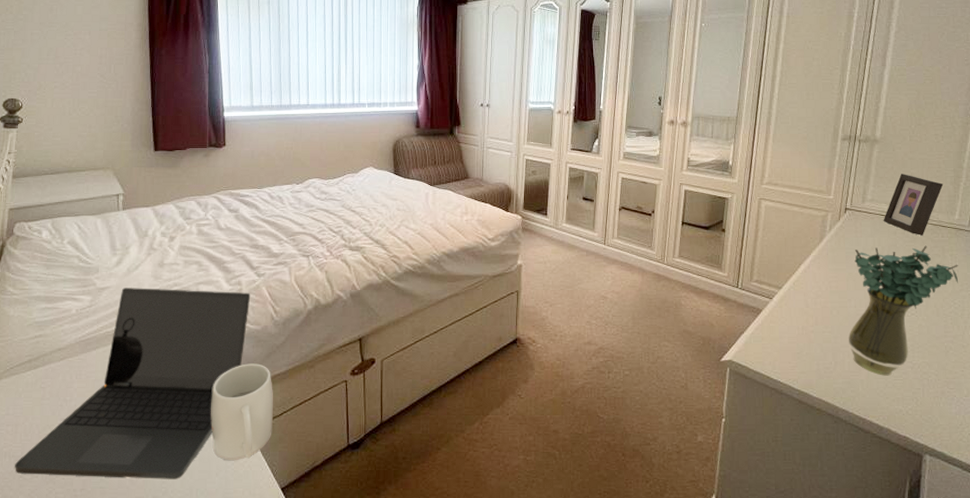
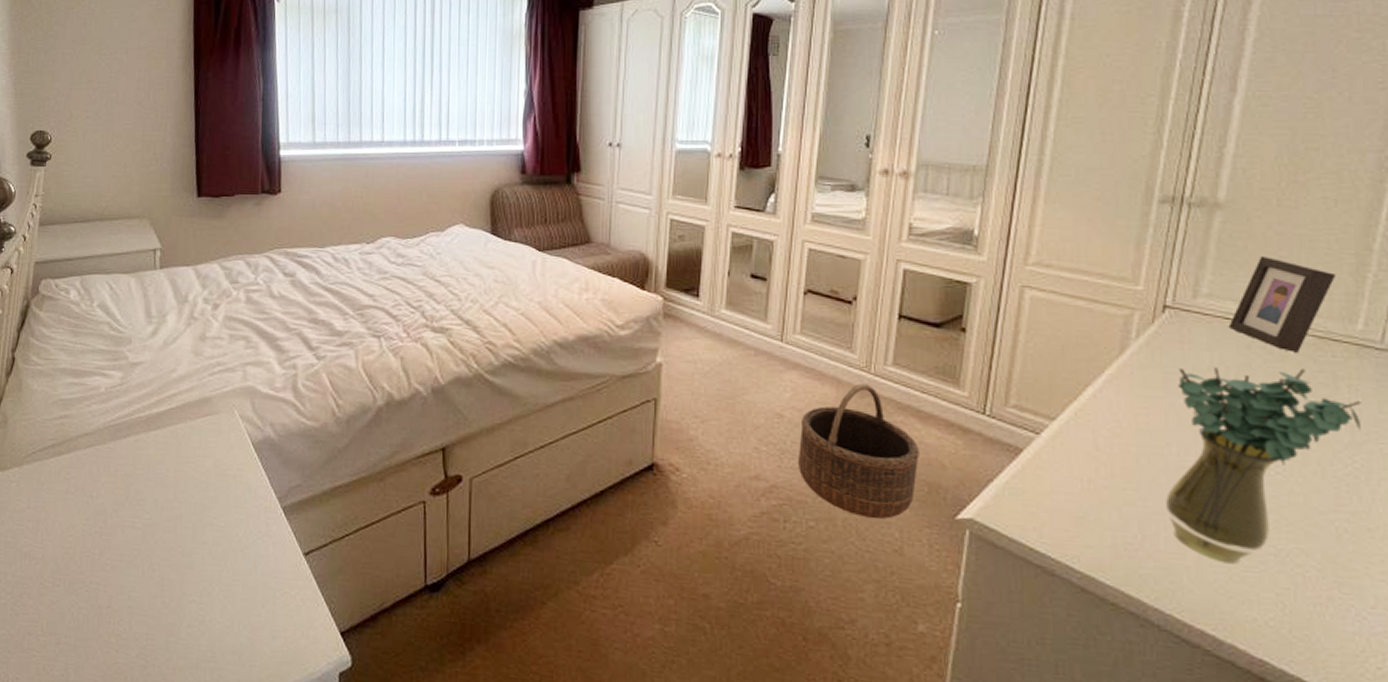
laptop: present [15,288,251,479] -> none [35,364,308,607]
mug: present [210,363,274,461] -> none [256,469,334,591]
basket: none [617,271,697,366] -> present [799,383,919,519]

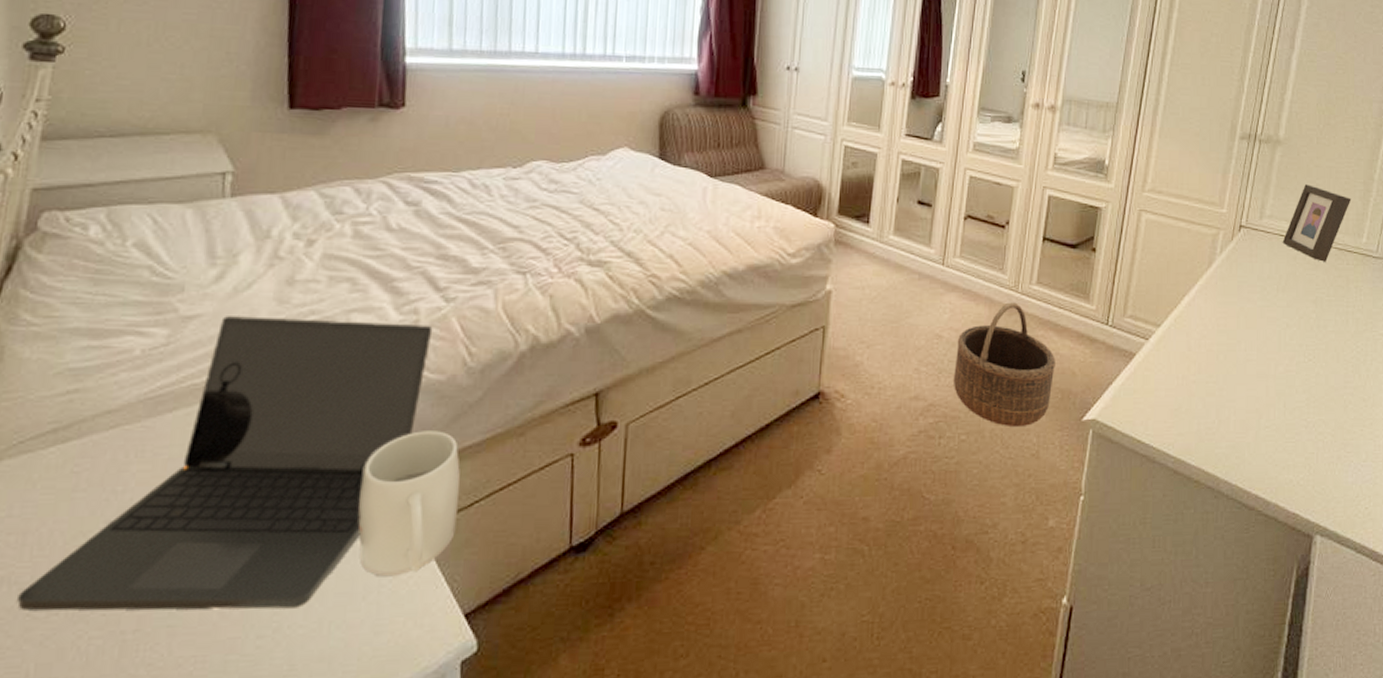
laptop: none [35,364,308,607] -> present [17,316,433,611]
mug: none [256,469,334,591] -> present [357,431,461,577]
vase: present [1164,367,1361,565] -> none [1235,274,1363,438]

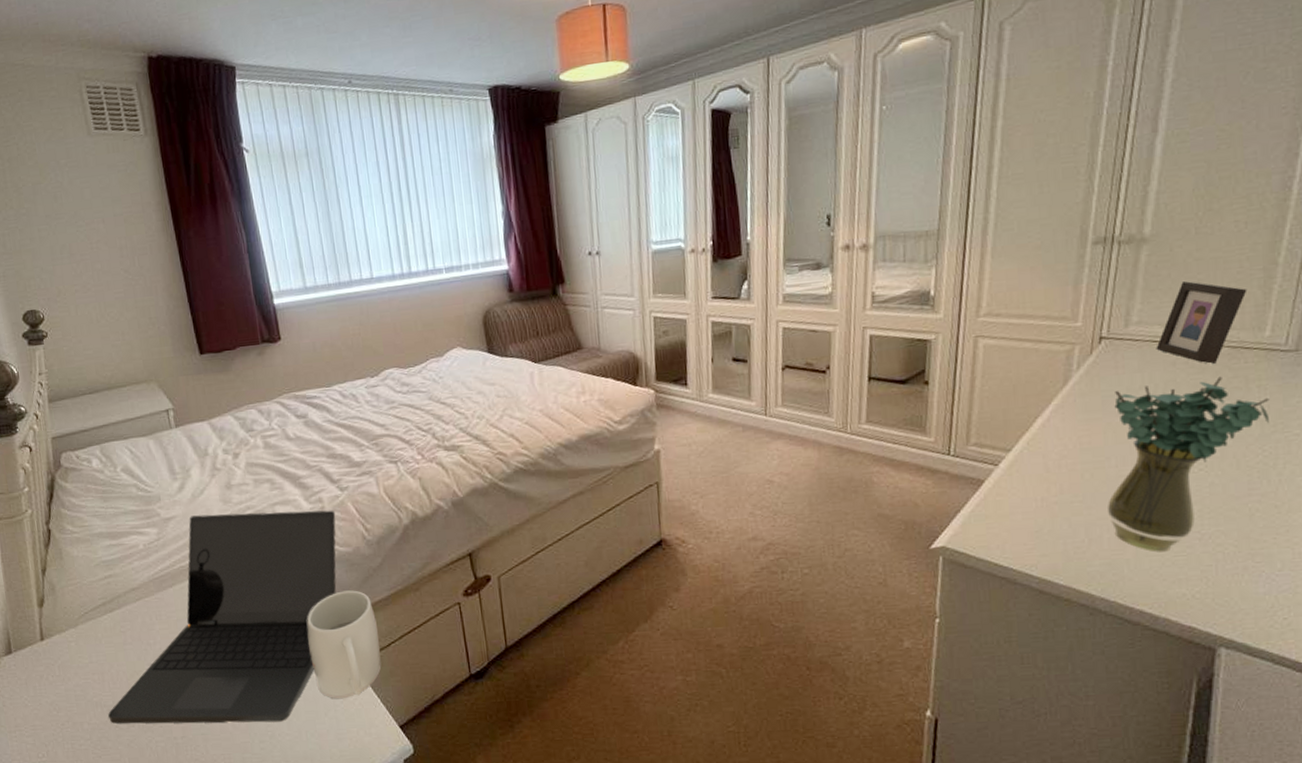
basket: present [954,302,1056,428] -> none [789,443,895,559]
vase: none [1235,274,1363,438] -> present [1106,376,1269,552]

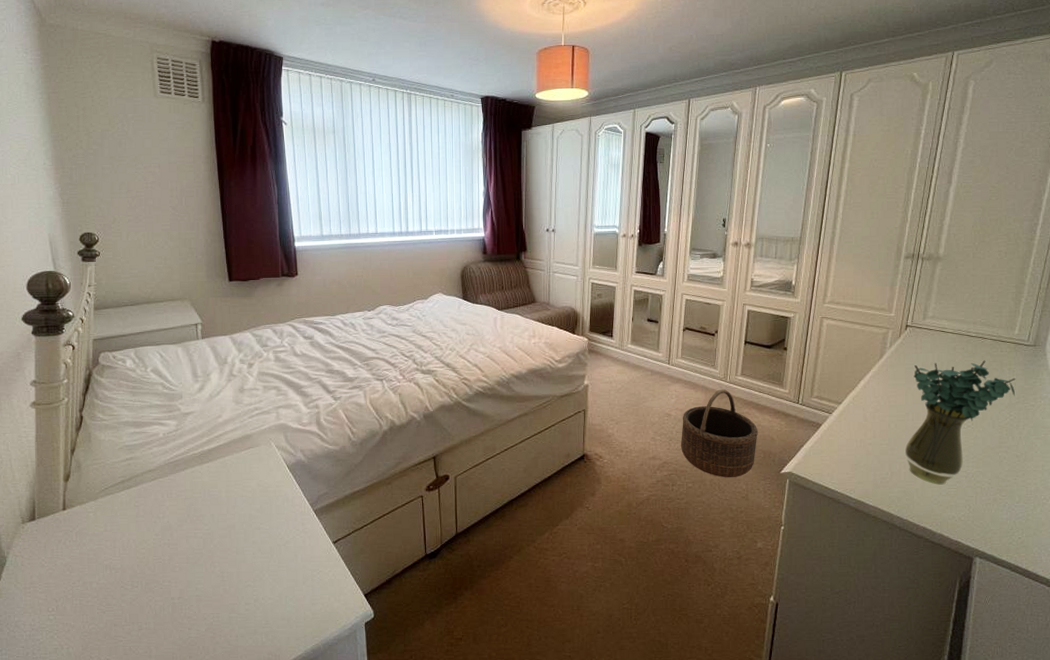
laptop: present [108,510,337,724] -> none [116,412,329,588]
mug: present [307,590,382,699] -> none [294,481,355,571]
basket: none [789,443,895,559] -> present [681,389,758,478]
picture frame: present [1156,281,1247,364] -> none [943,290,1005,351]

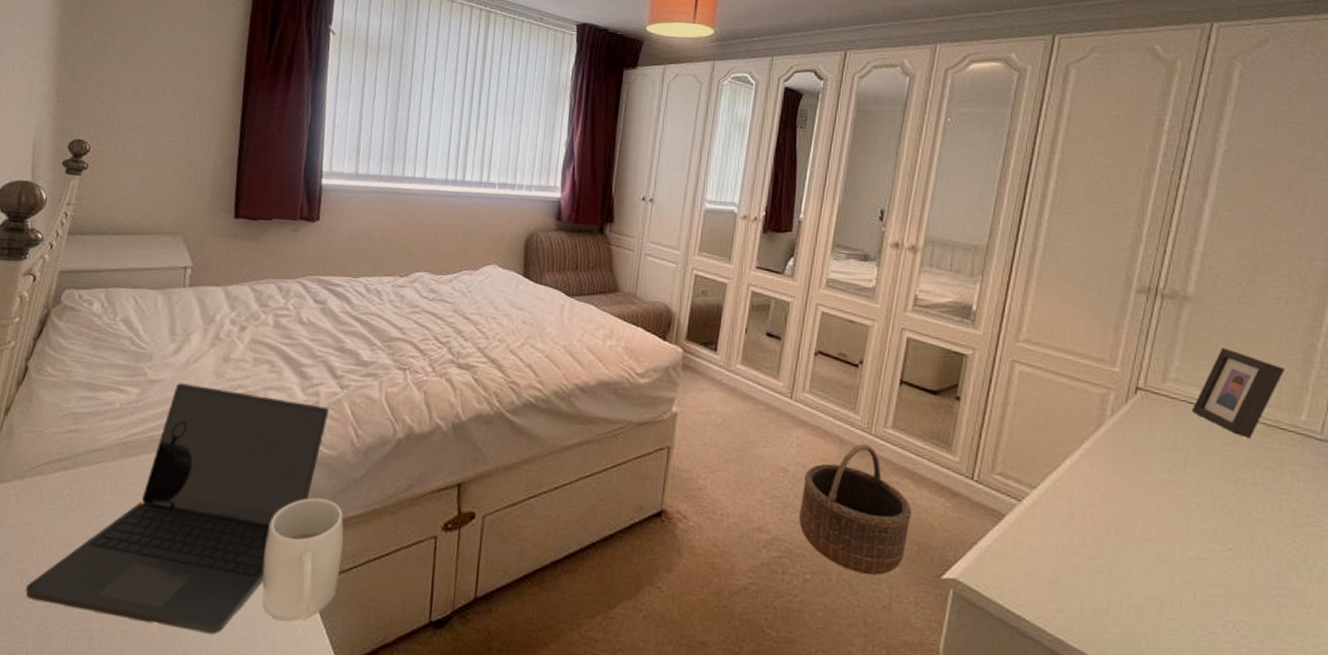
laptop: none [116,412,329,588] -> present [25,383,330,635]
mug: none [294,481,355,571] -> present [261,497,344,622]
vase: present [904,360,1016,485] -> none [1129,447,1302,634]
picture frame: none [943,290,1005,351] -> present [1191,348,1285,439]

